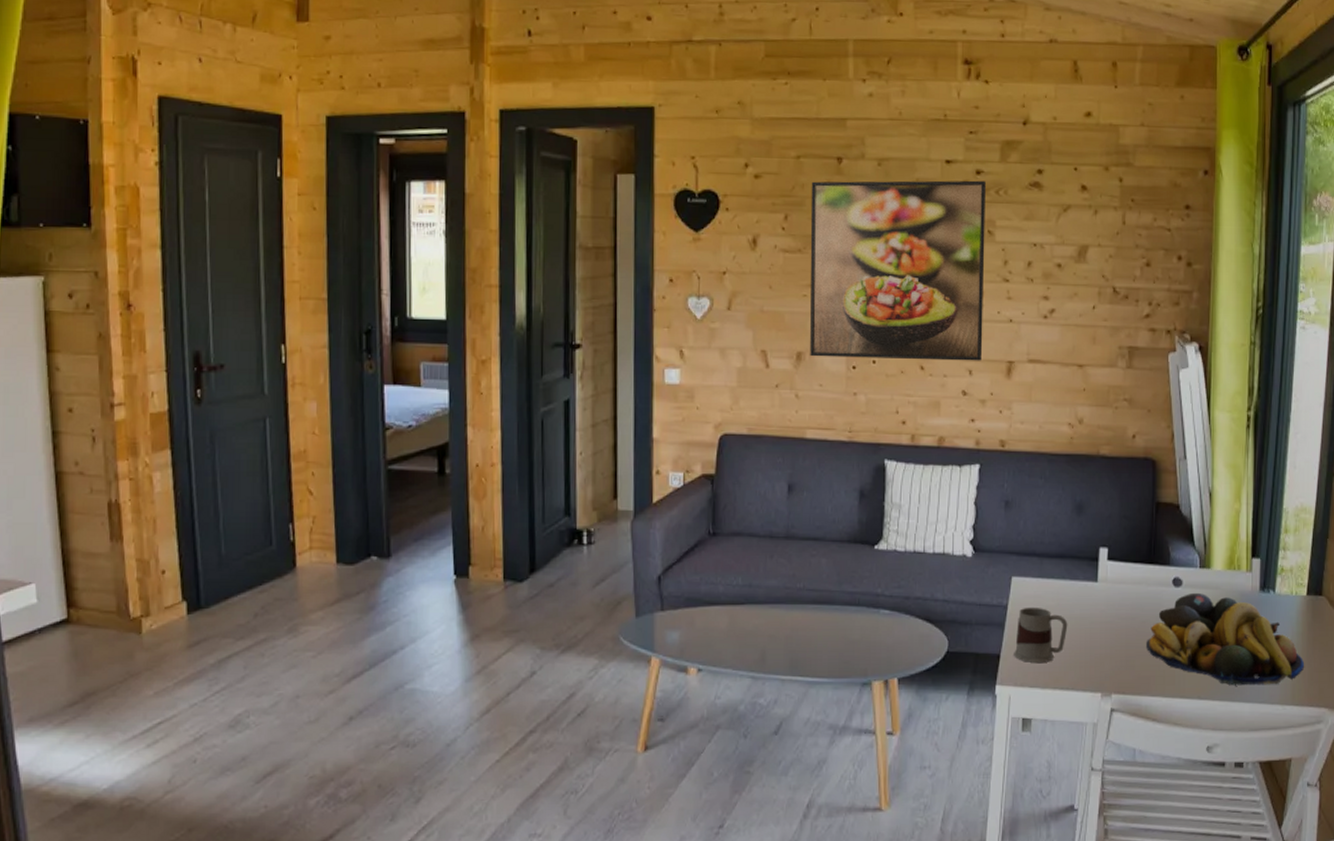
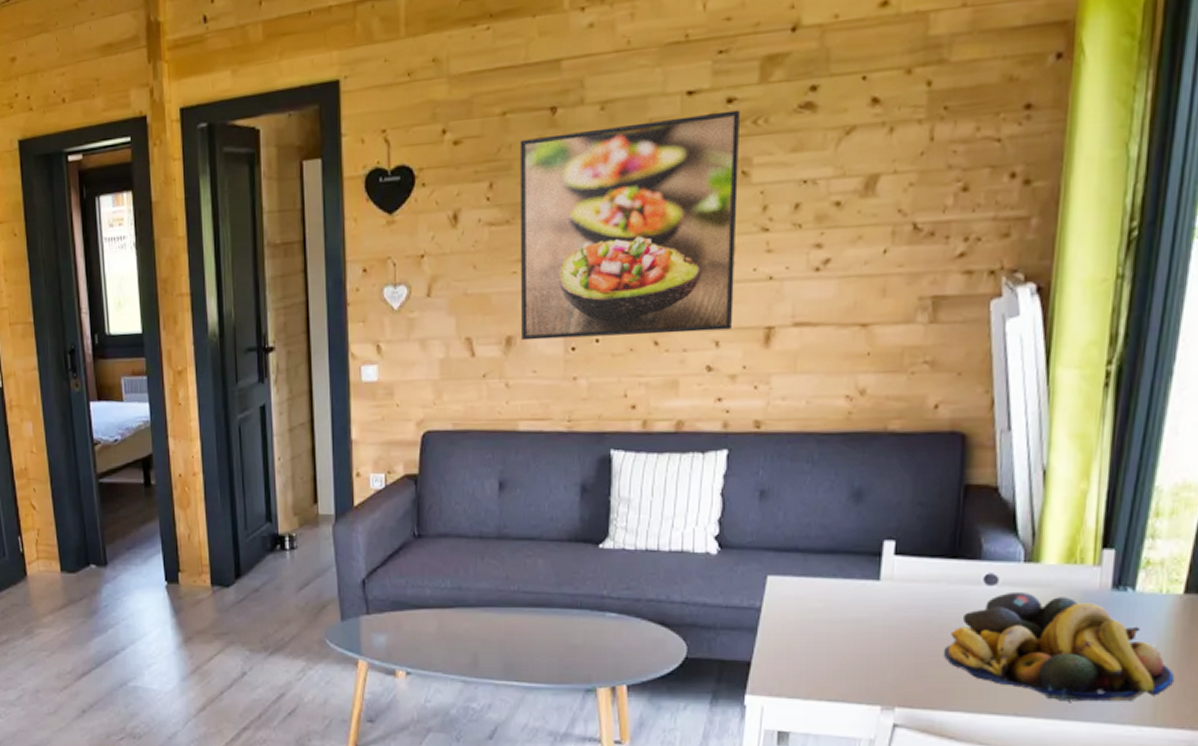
mug: present [1014,607,1068,662] -> none [768,609,839,671]

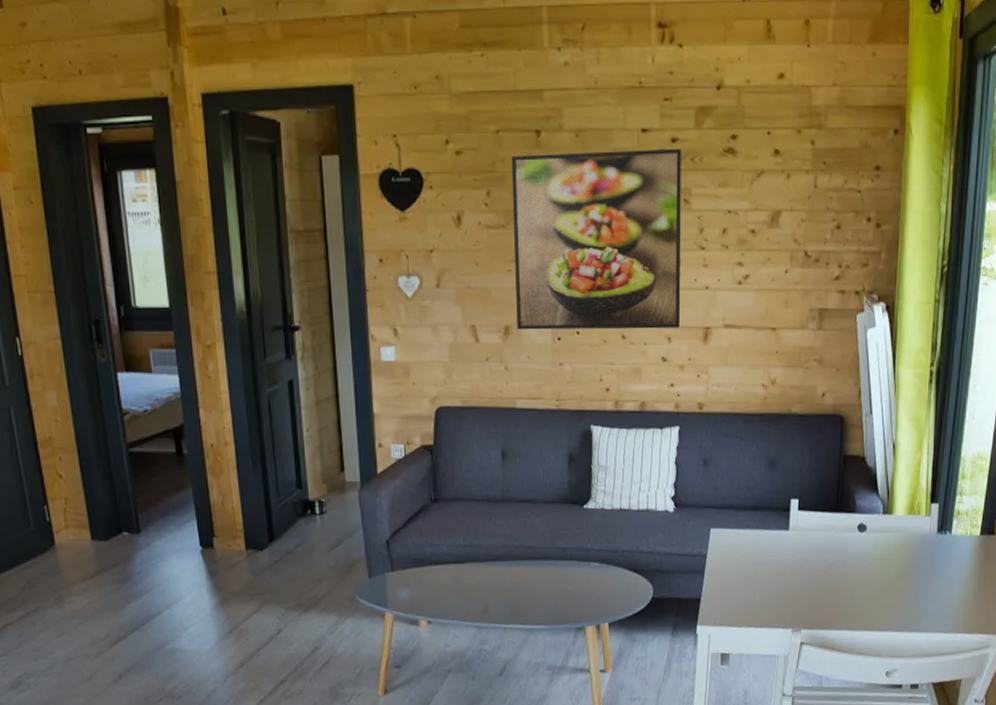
fruit bowl: present [944,591,1174,702] -> none [833,536,975,618]

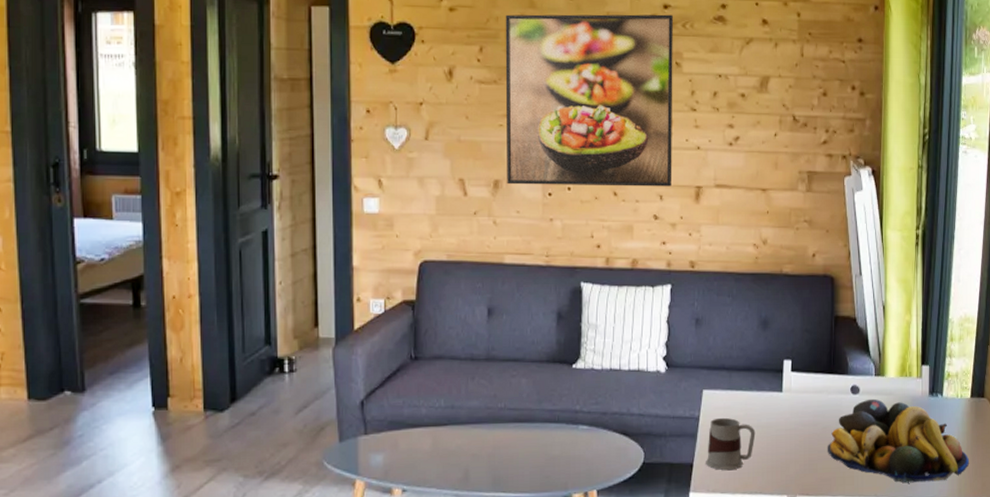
mug: none [713,555,762,605] -> present [706,417,756,470]
fruit bowl: none [833,536,975,618] -> present [828,398,969,483]

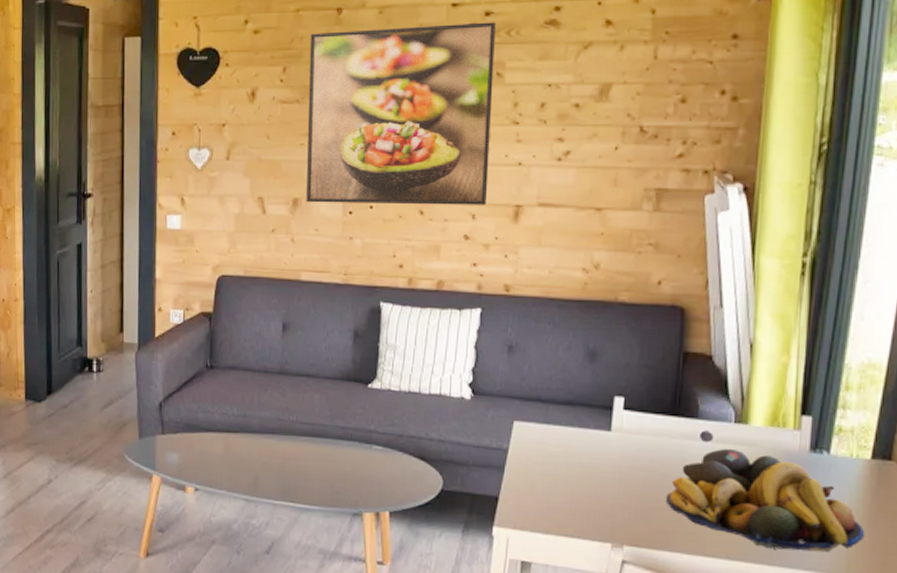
mug: present [706,417,756,470] -> none [514,452,576,508]

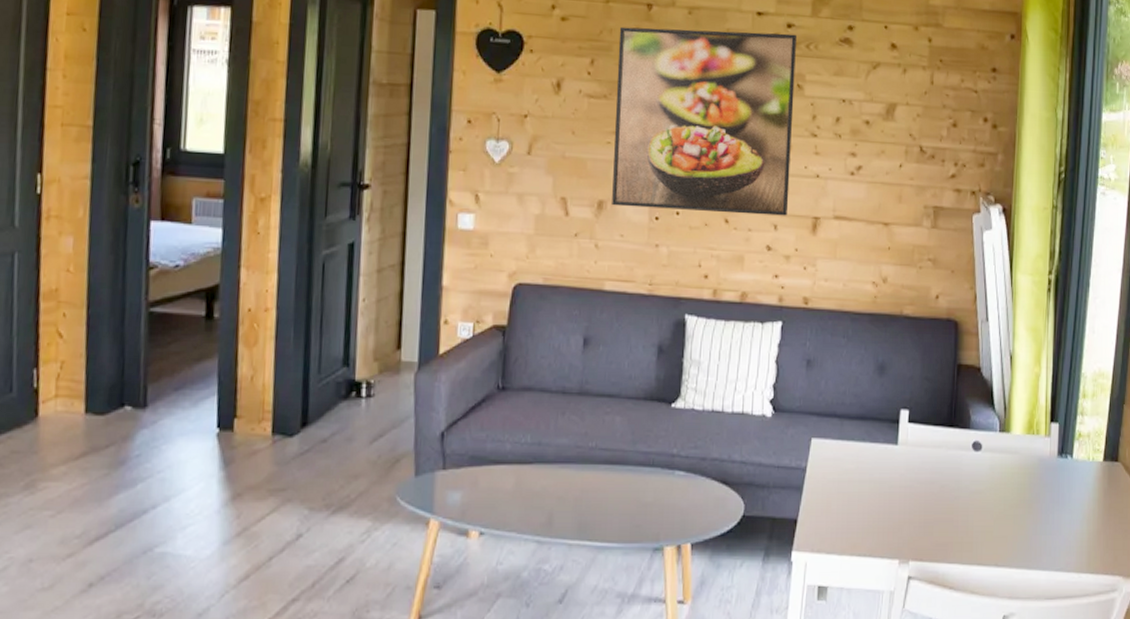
fruit bowl: present [666,448,864,553] -> none [945,457,1099,553]

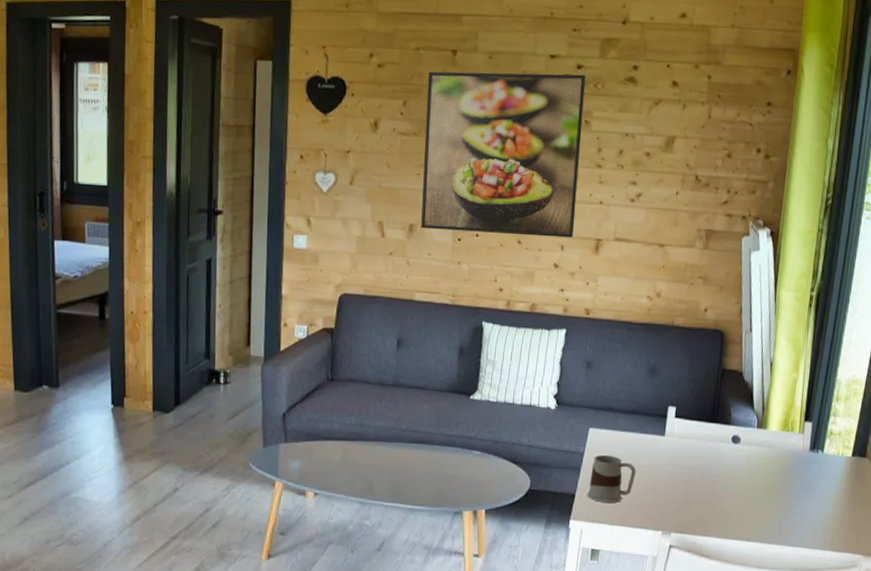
mug: none [811,469,867,528] -> present [587,454,636,503]

